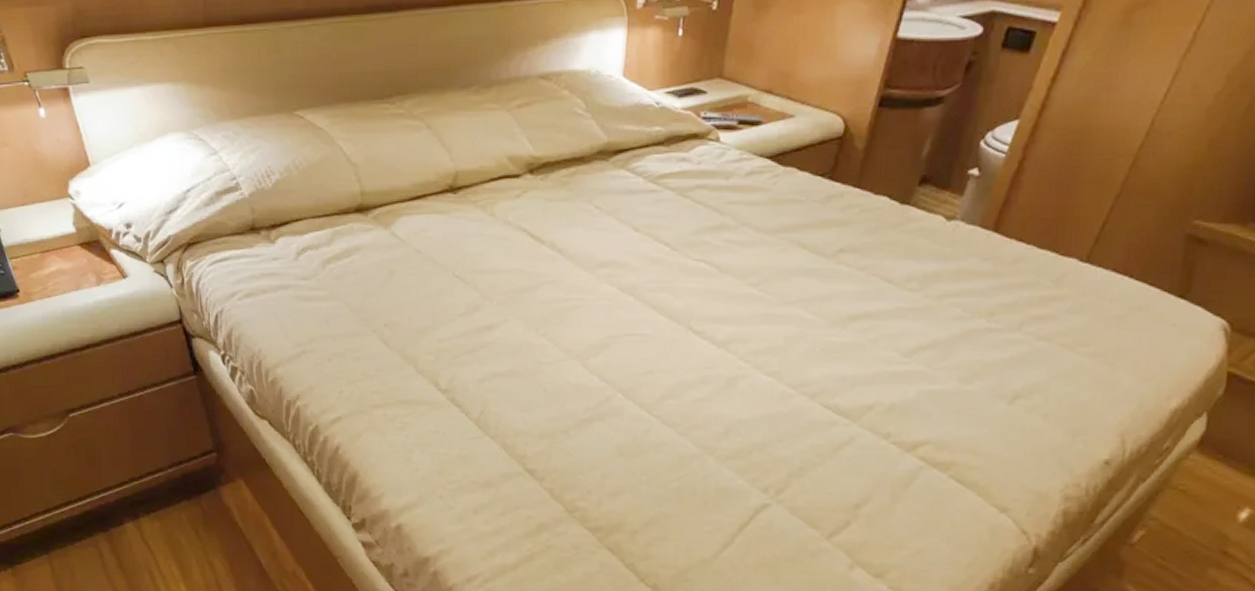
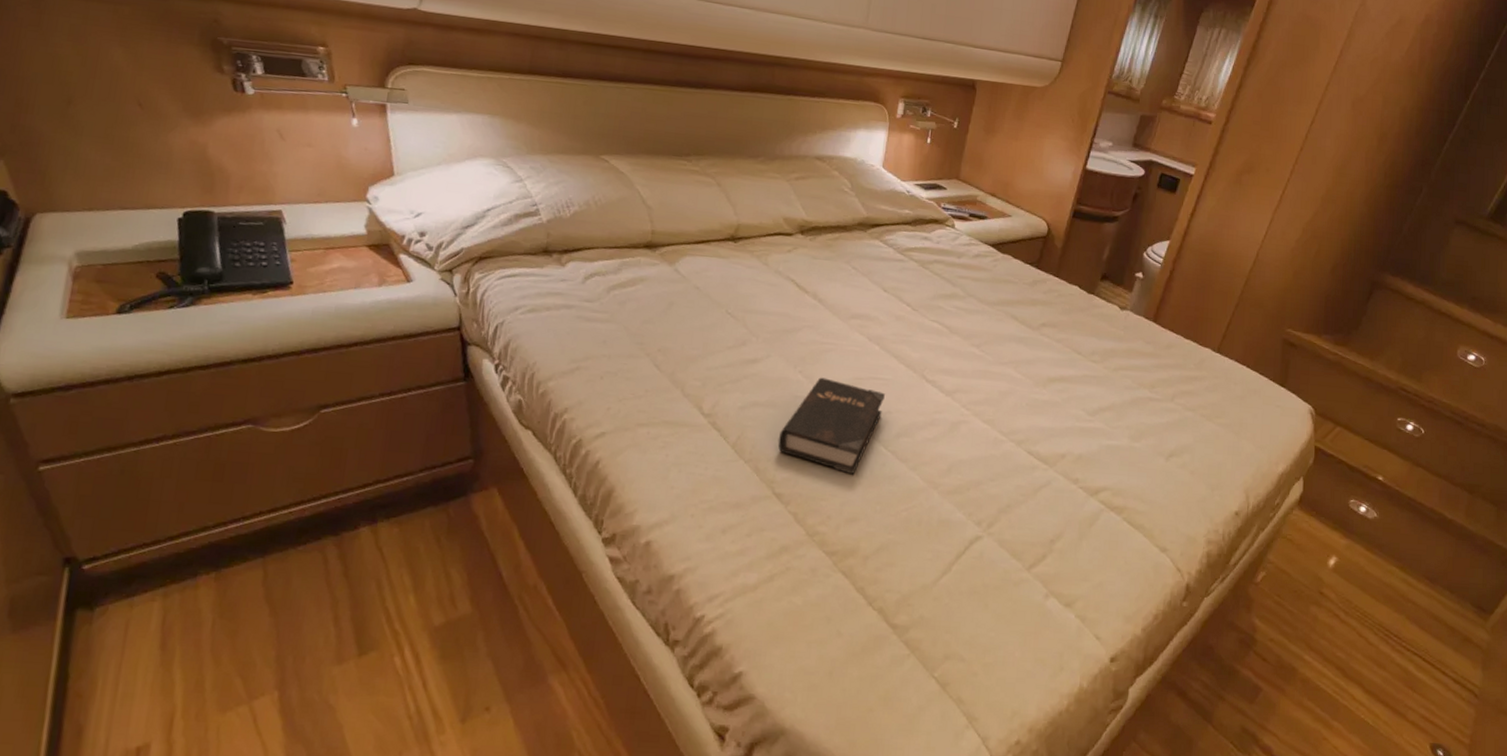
hardback book: none [525,339,644,445] -> present [777,377,885,475]

